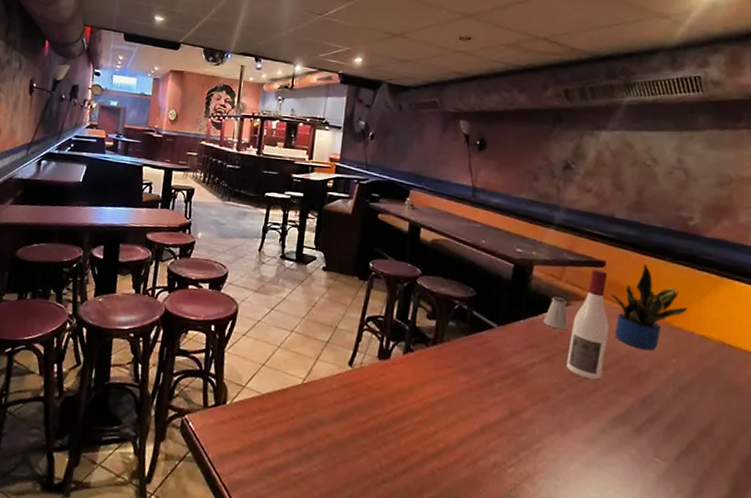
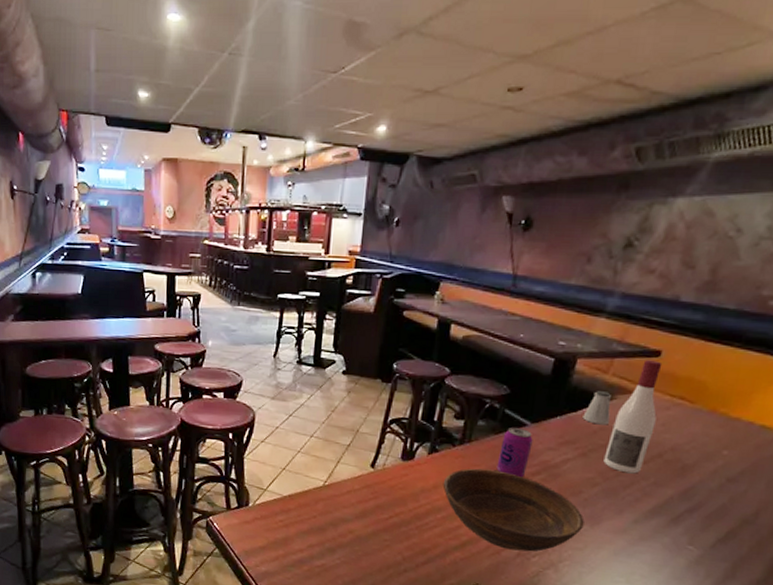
bowl: none [418,369,555,462] -> present [443,468,584,552]
beverage can: none [468,328,500,381] -> present [496,426,533,478]
potted plant: present [610,264,688,351] -> none [662,352,751,443]

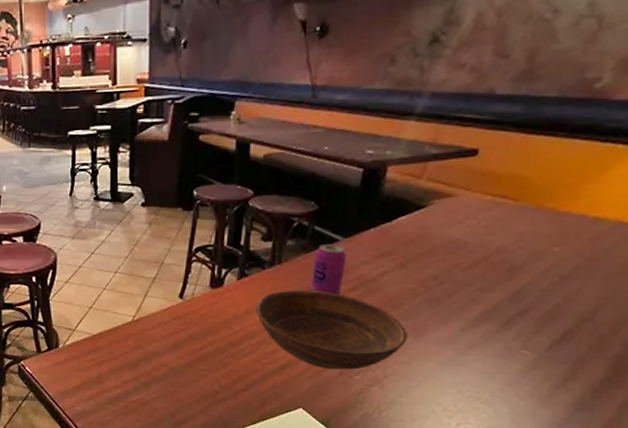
saltshaker: present [582,390,611,425] -> none [398,196,428,233]
wine bottle: present [603,360,662,474] -> none [424,160,481,281]

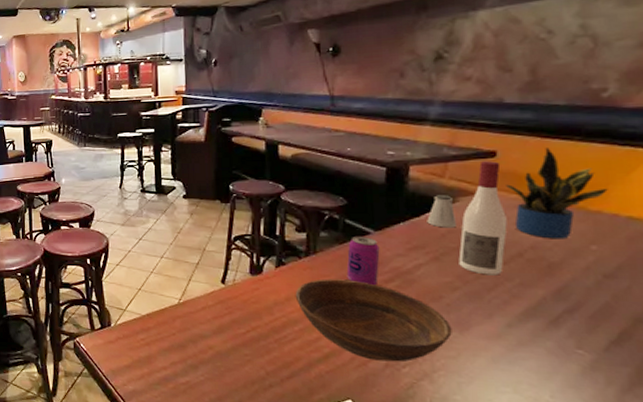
saltshaker: none [398,196,428,233] -> present [427,194,456,228]
wine bottle: none [424,160,481,281] -> present [458,161,507,275]
potted plant: none [482,145,581,242] -> present [506,148,608,239]

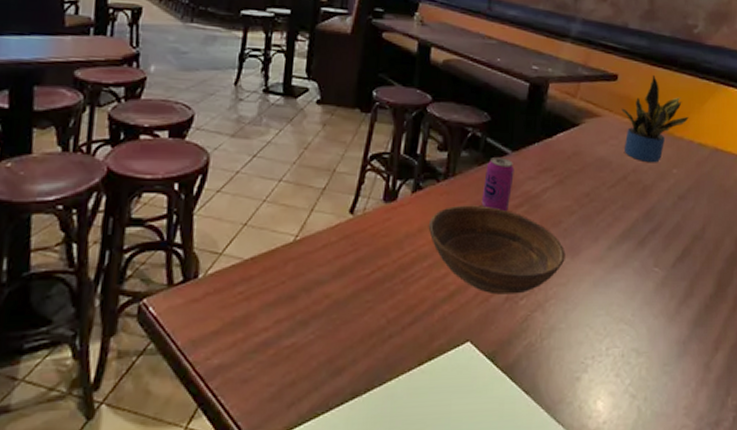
saltshaker: present [427,194,456,228] -> none [557,114,581,150]
wine bottle: present [458,161,507,275] -> none [578,84,620,198]

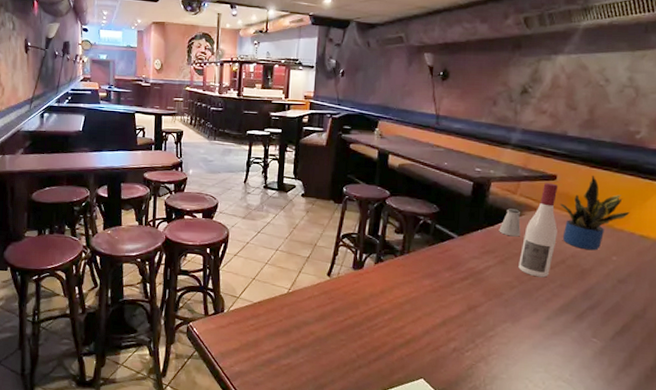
bowl: present [428,205,566,295] -> none [388,275,507,347]
beverage can: present [481,156,515,212] -> none [432,239,460,283]
saltshaker: none [557,114,581,150] -> present [499,207,521,237]
wine bottle: none [578,84,620,198] -> present [518,183,558,278]

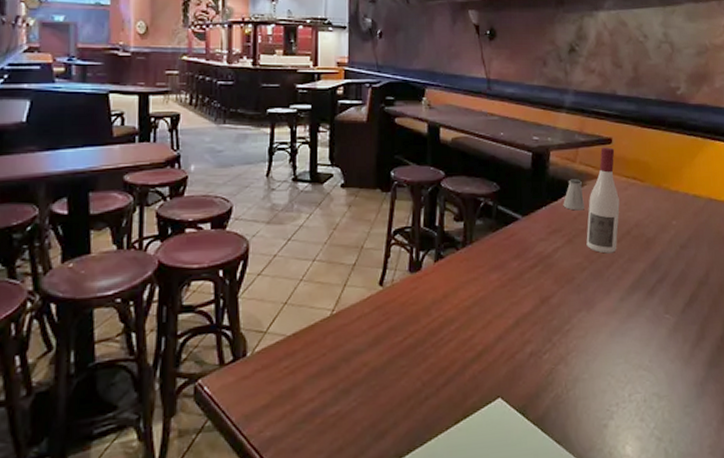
potted plant: present [560,176,630,251] -> none [618,136,682,217]

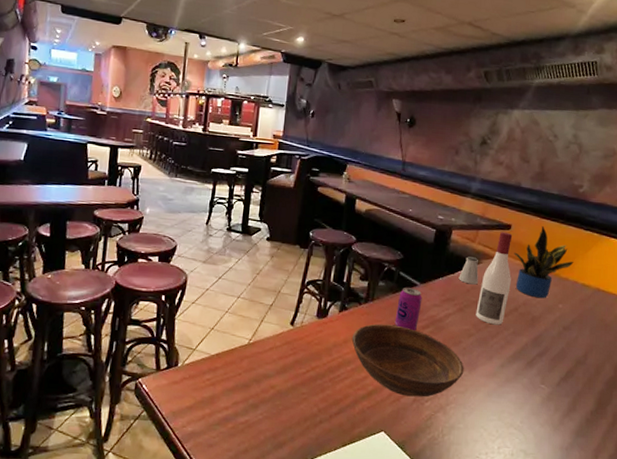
bowl: none [452,268,582,352] -> present [351,323,464,397]
beverage can: none [498,222,527,273] -> present [394,286,422,331]
potted plant: none [618,136,682,217] -> present [514,226,574,299]

